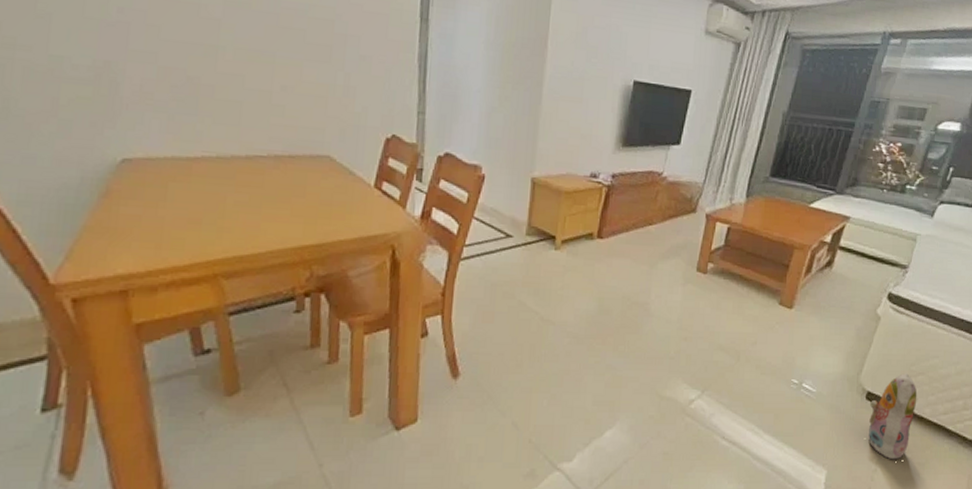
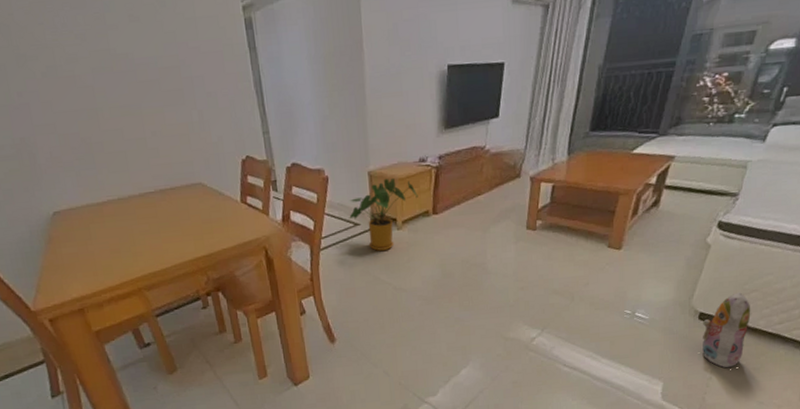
house plant: none [501,189,584,272] -> present [349,178,418,251]

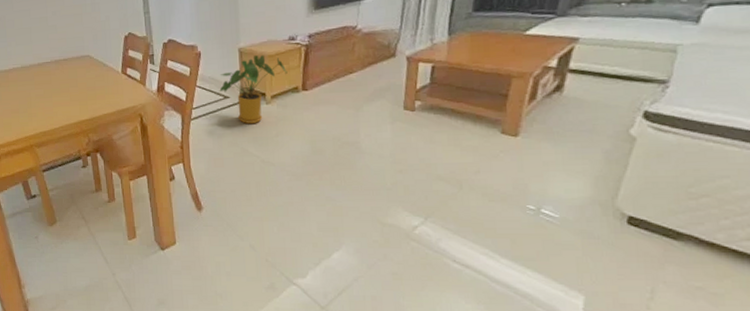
plush toy: present [702,292,751,368] -> none [634,196,703,289]

